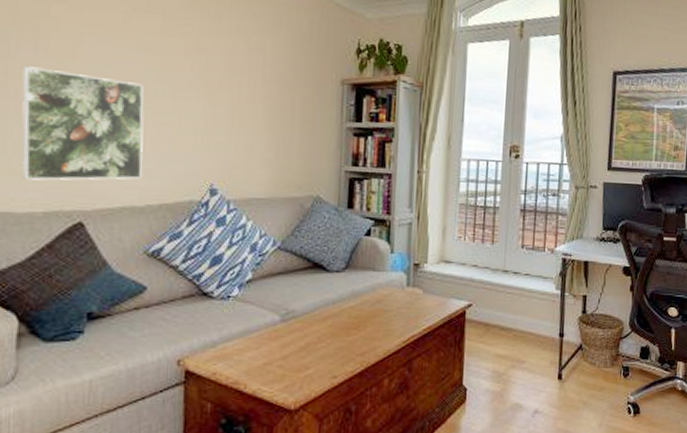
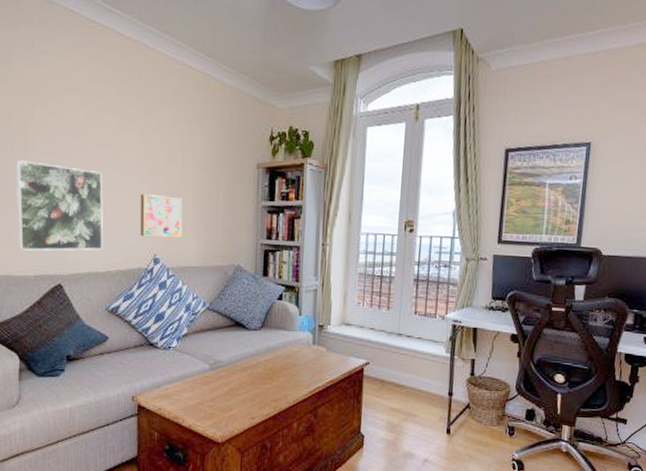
wall art: none [192,111,248,165] -> present [139,194,183,238]

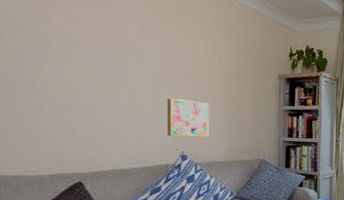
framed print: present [15,160,103,251] -> none [27,64,128,151]

